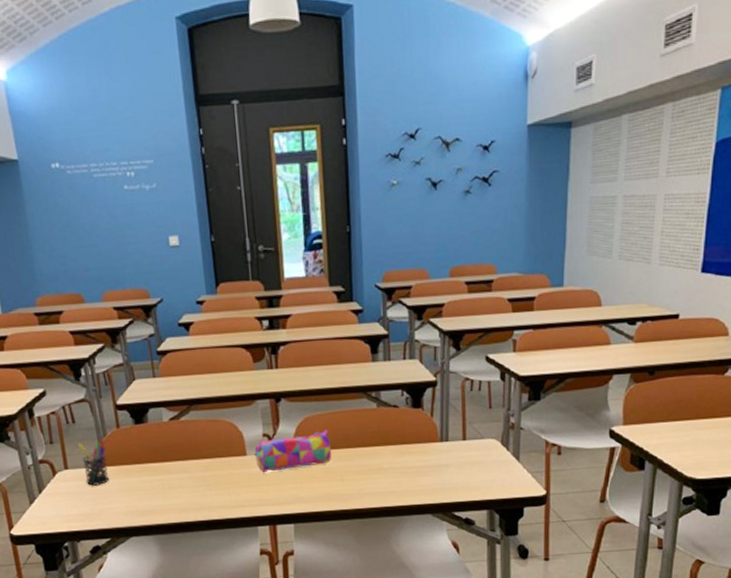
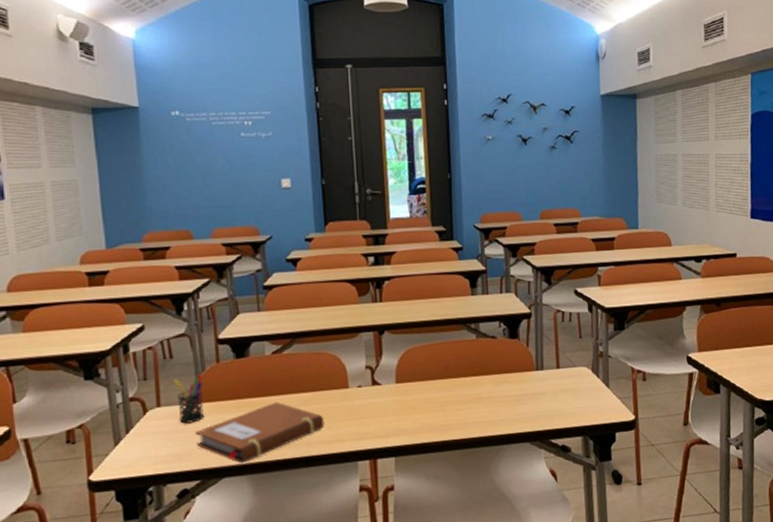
notebook: none [102,467,224,524] -> present [196,401,325,464]
pencil case: present [255,430,332,473] -> none [357,361,434,405]

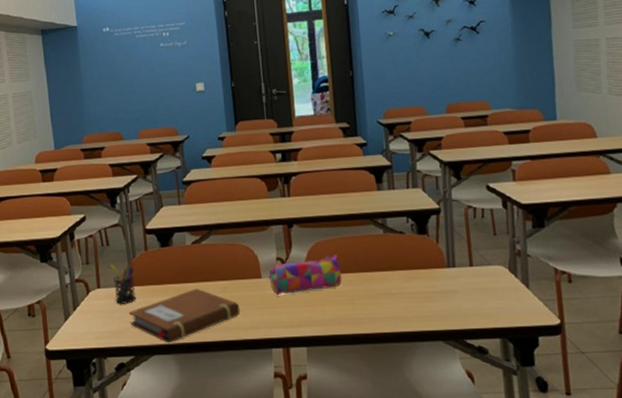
pencil case: none [357,361,434,405] -> present [269,254,342,295]

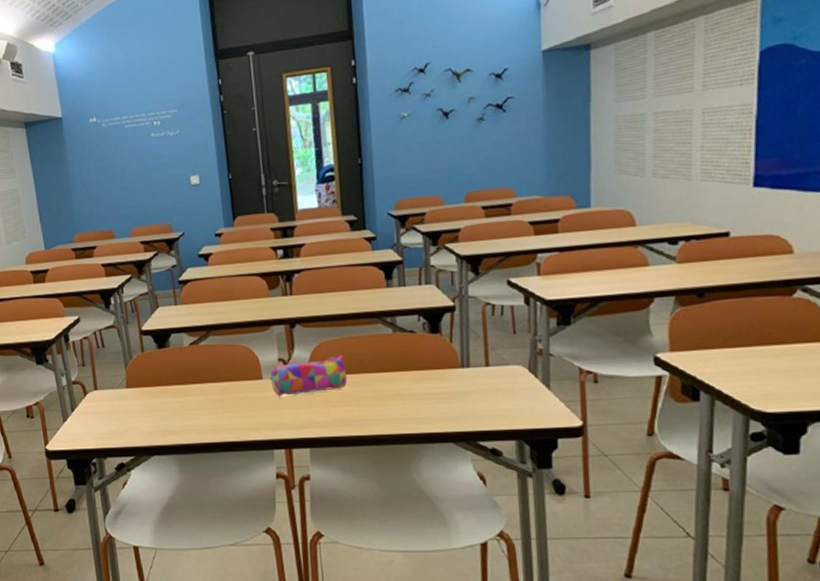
pen holder: present [111,260,137,305] -> none [107,362,134,407]
notebook: present [129,288,240,343] -> none [127,390,241,444]

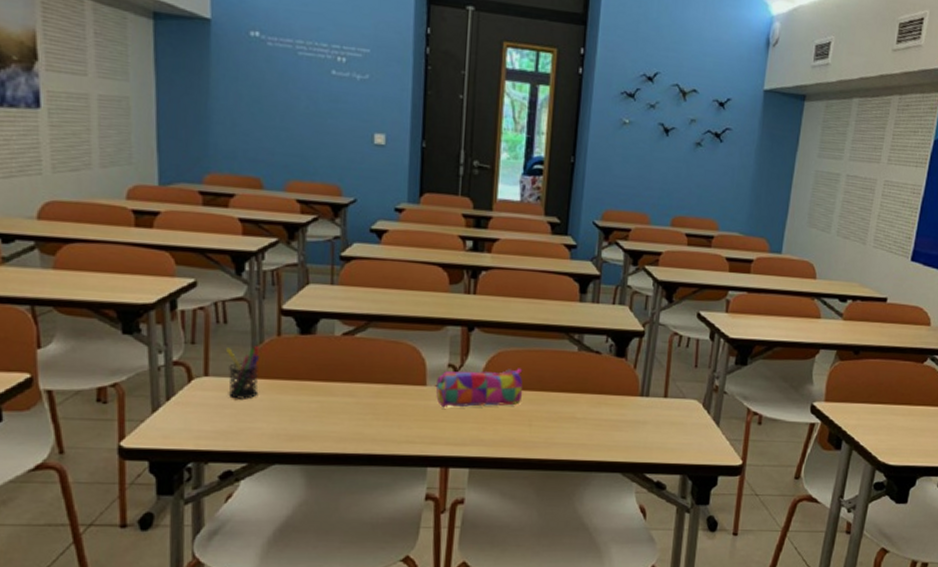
pen holder: none [107,362,134,407] -> present [226,346,261,401]

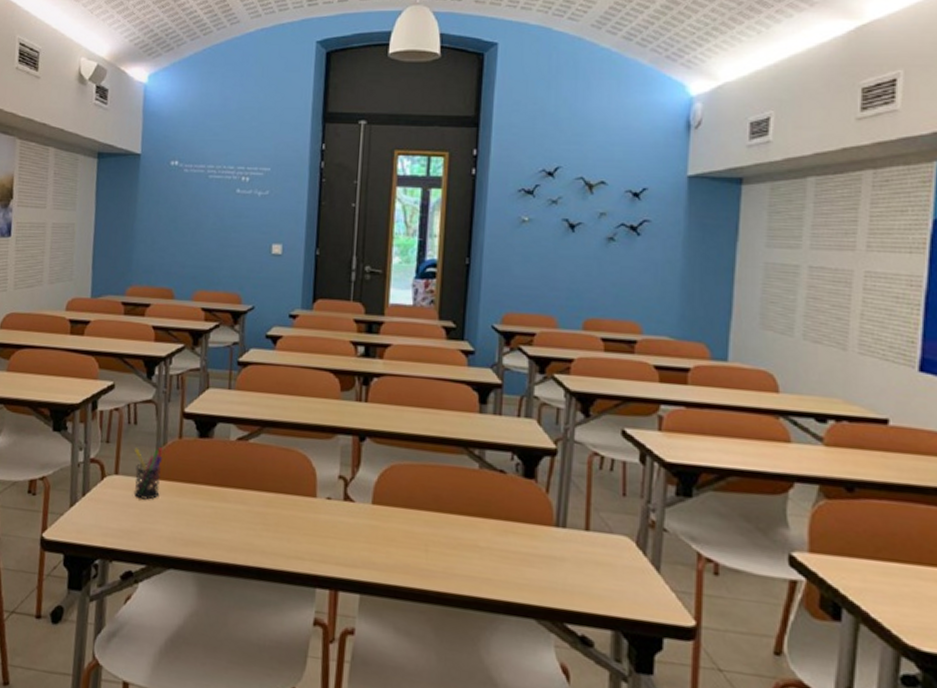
pencil case: present [436,368,523,407] -> none [326,483,418,527]

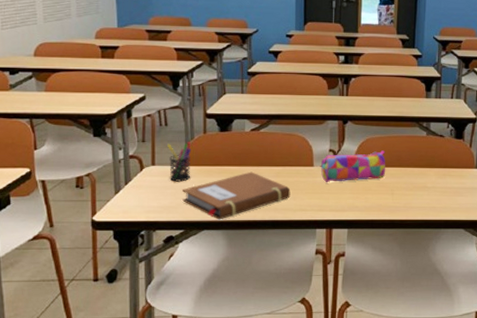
notebook: none [147,495,284,558] -> present [182,171,291,220]
pencil case: none [326,483,418,527] -> present [321,150,386,182]

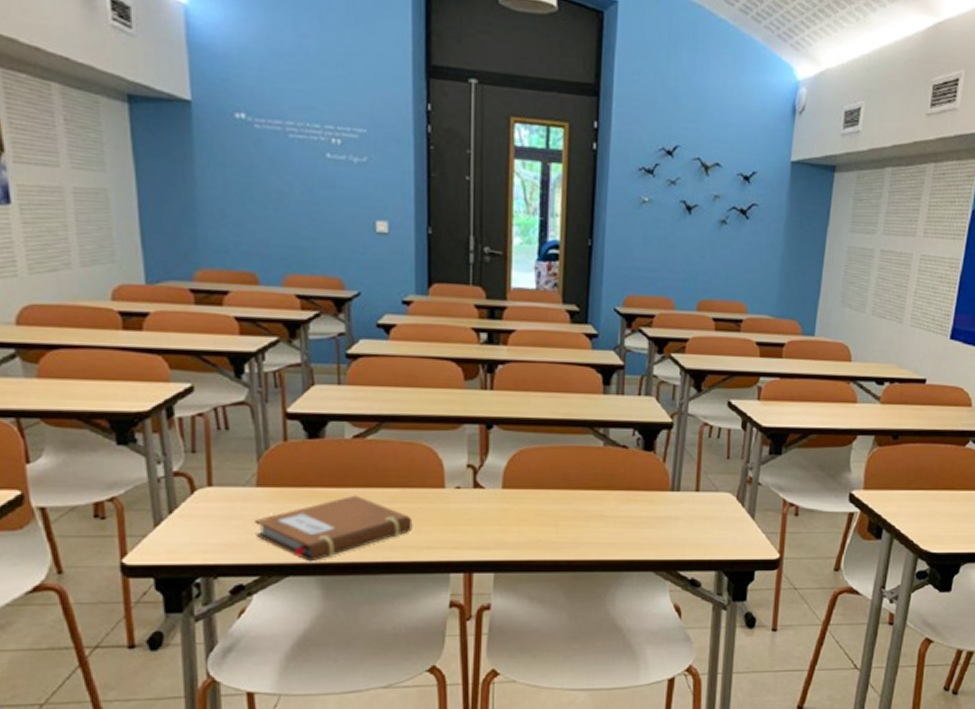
pen holder: present [167,142,192,183] -> none [230,453,267,511]
pencil case: present [321,150,386,182] -> none [456,466,548,510]

